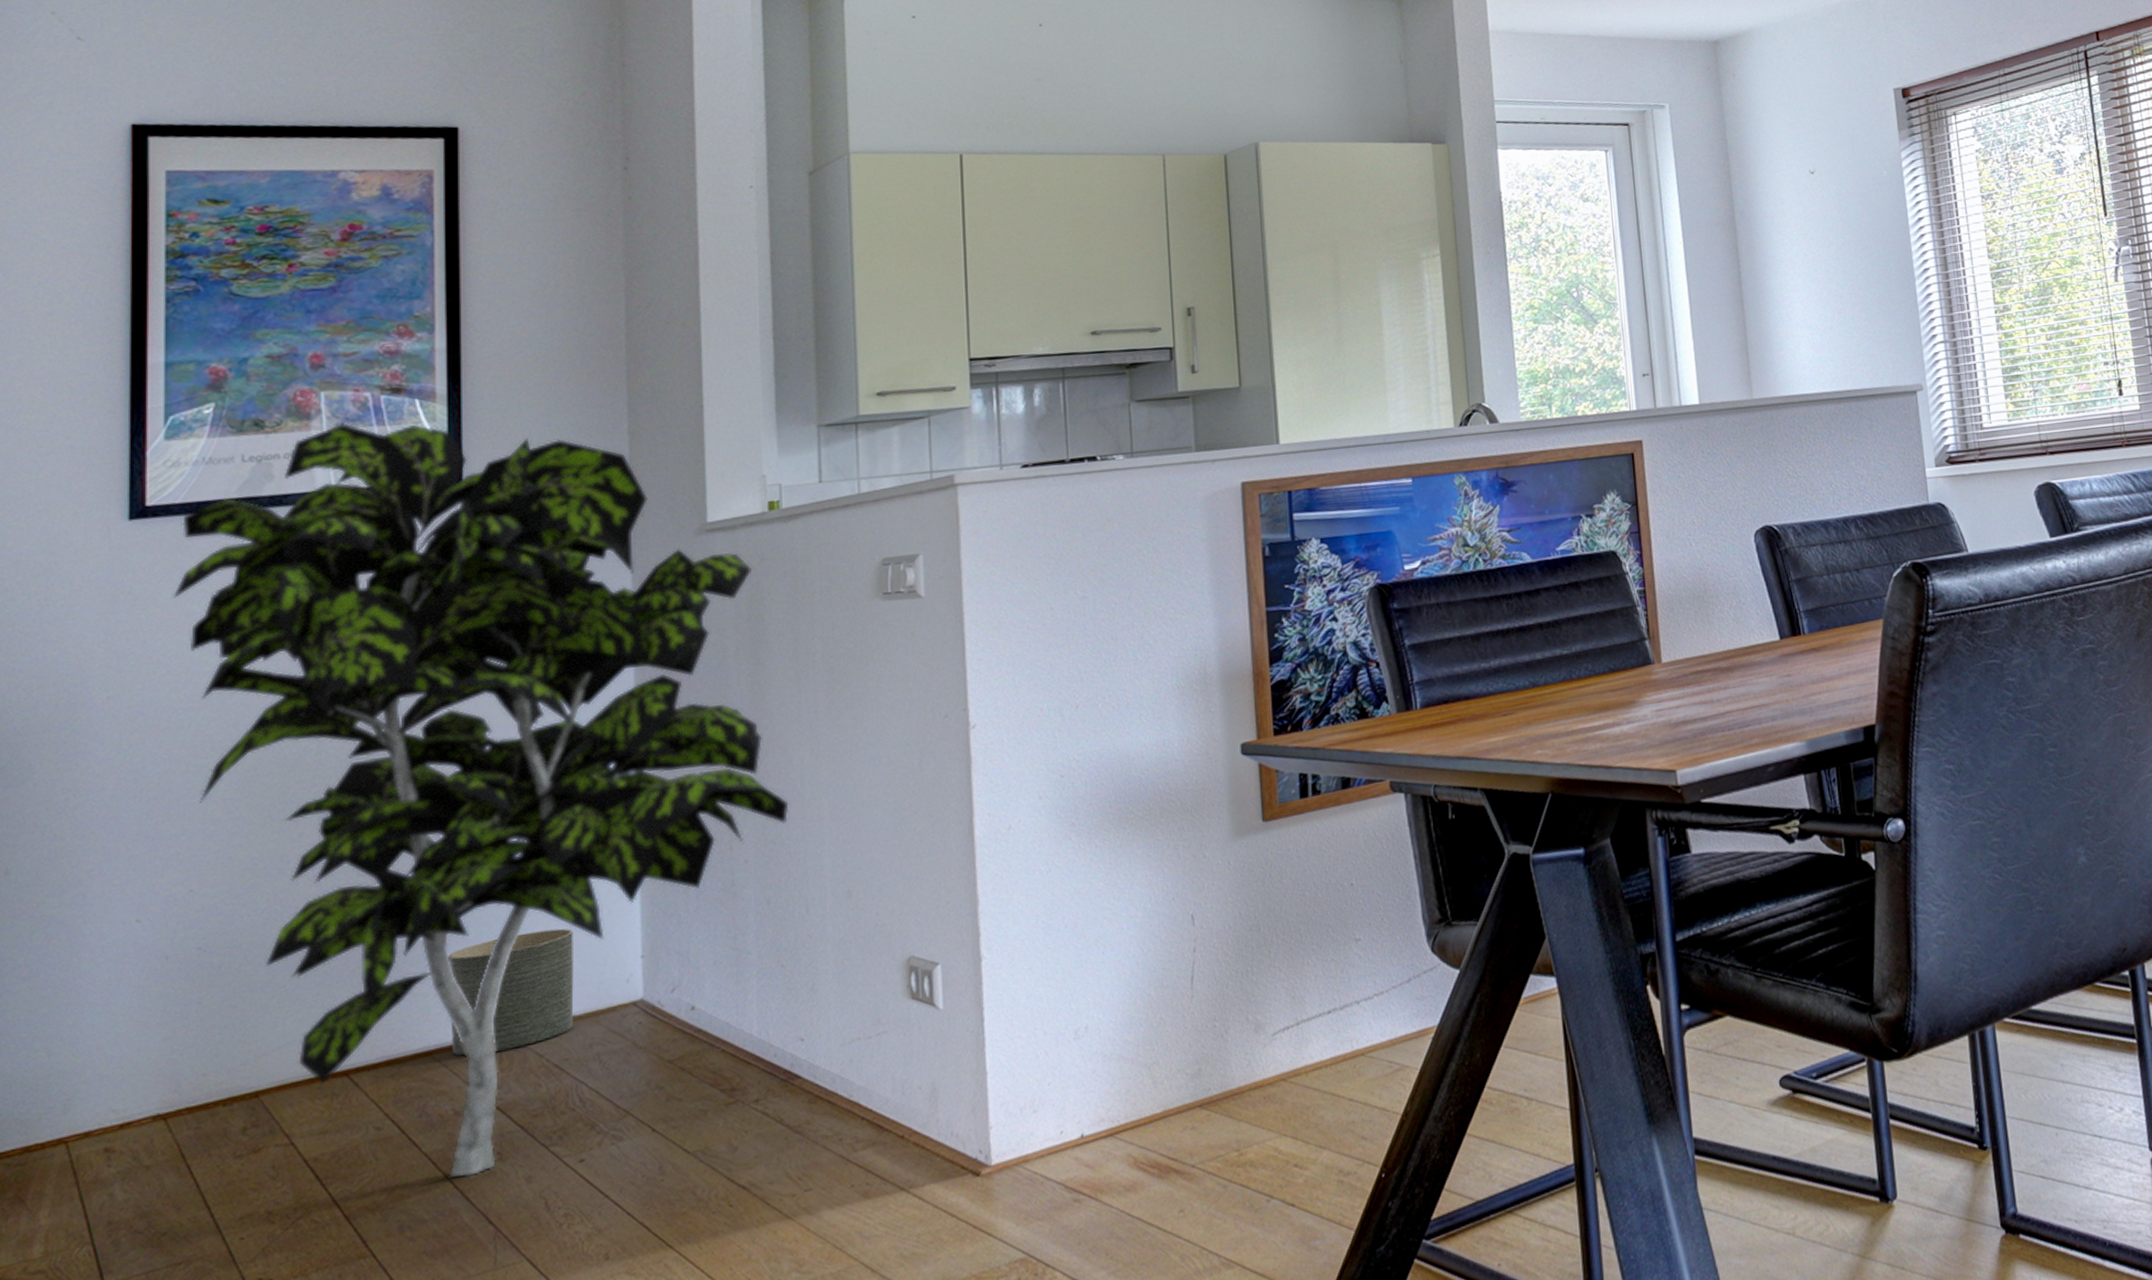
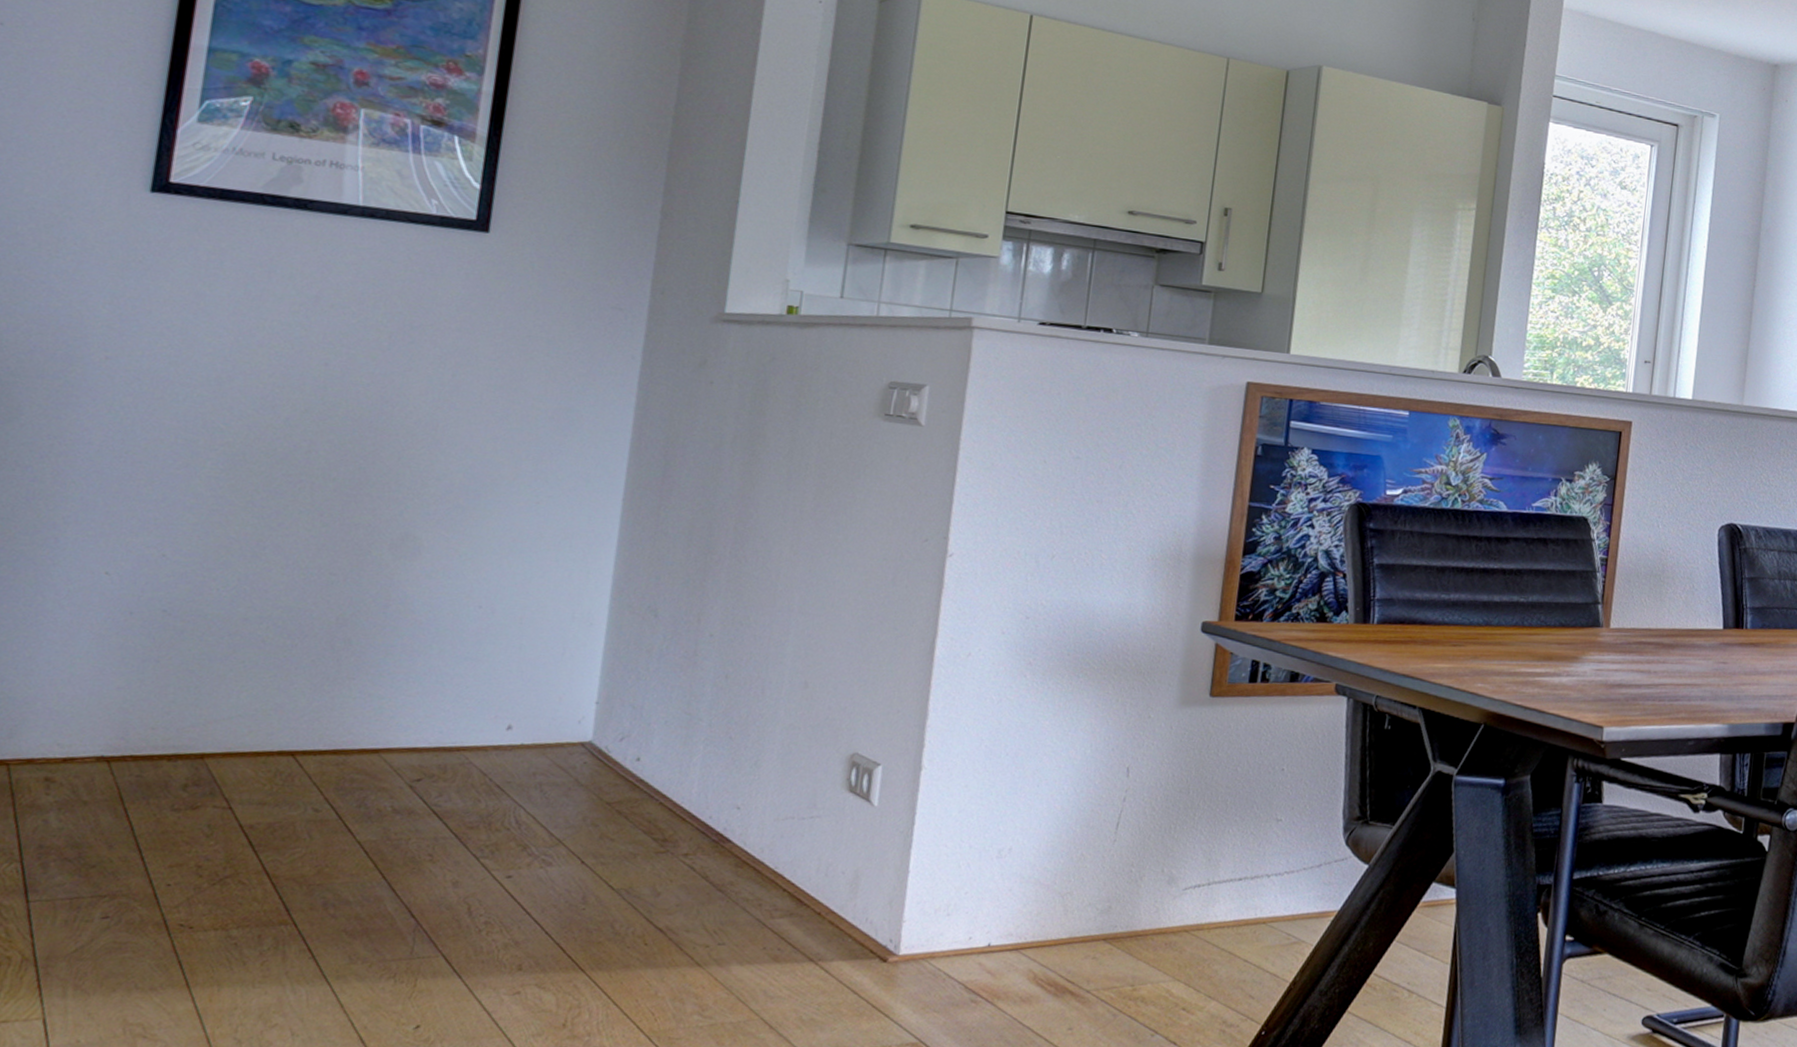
indoor plant: present [172,423,789,1177] -> none [183,143,762,870]
planter: present [448,928,574,1056] -> none [399,658,534,763]

